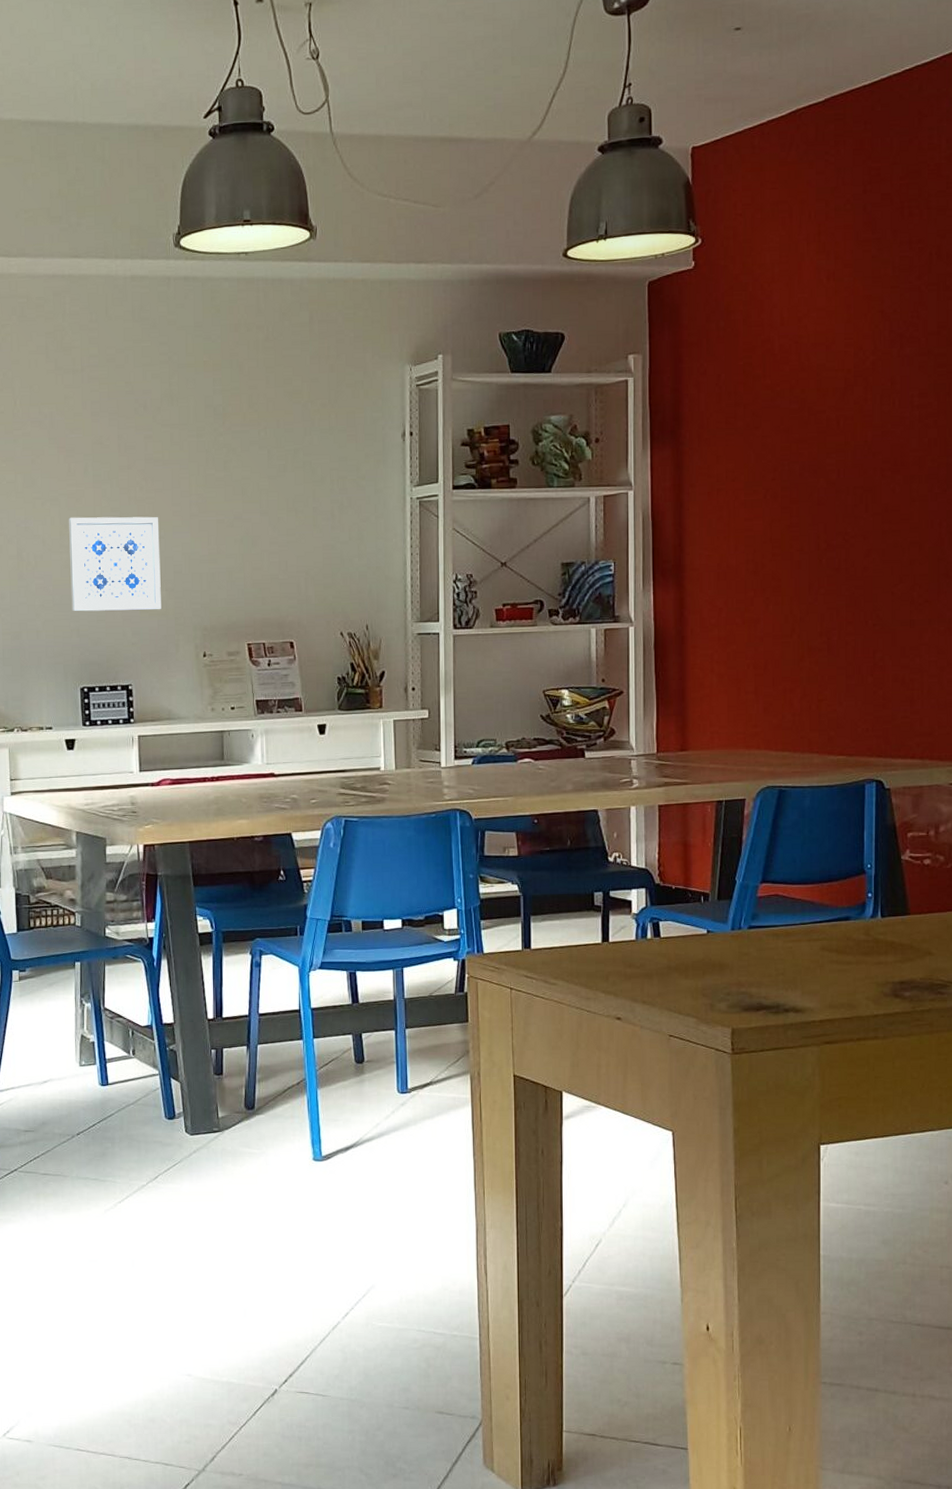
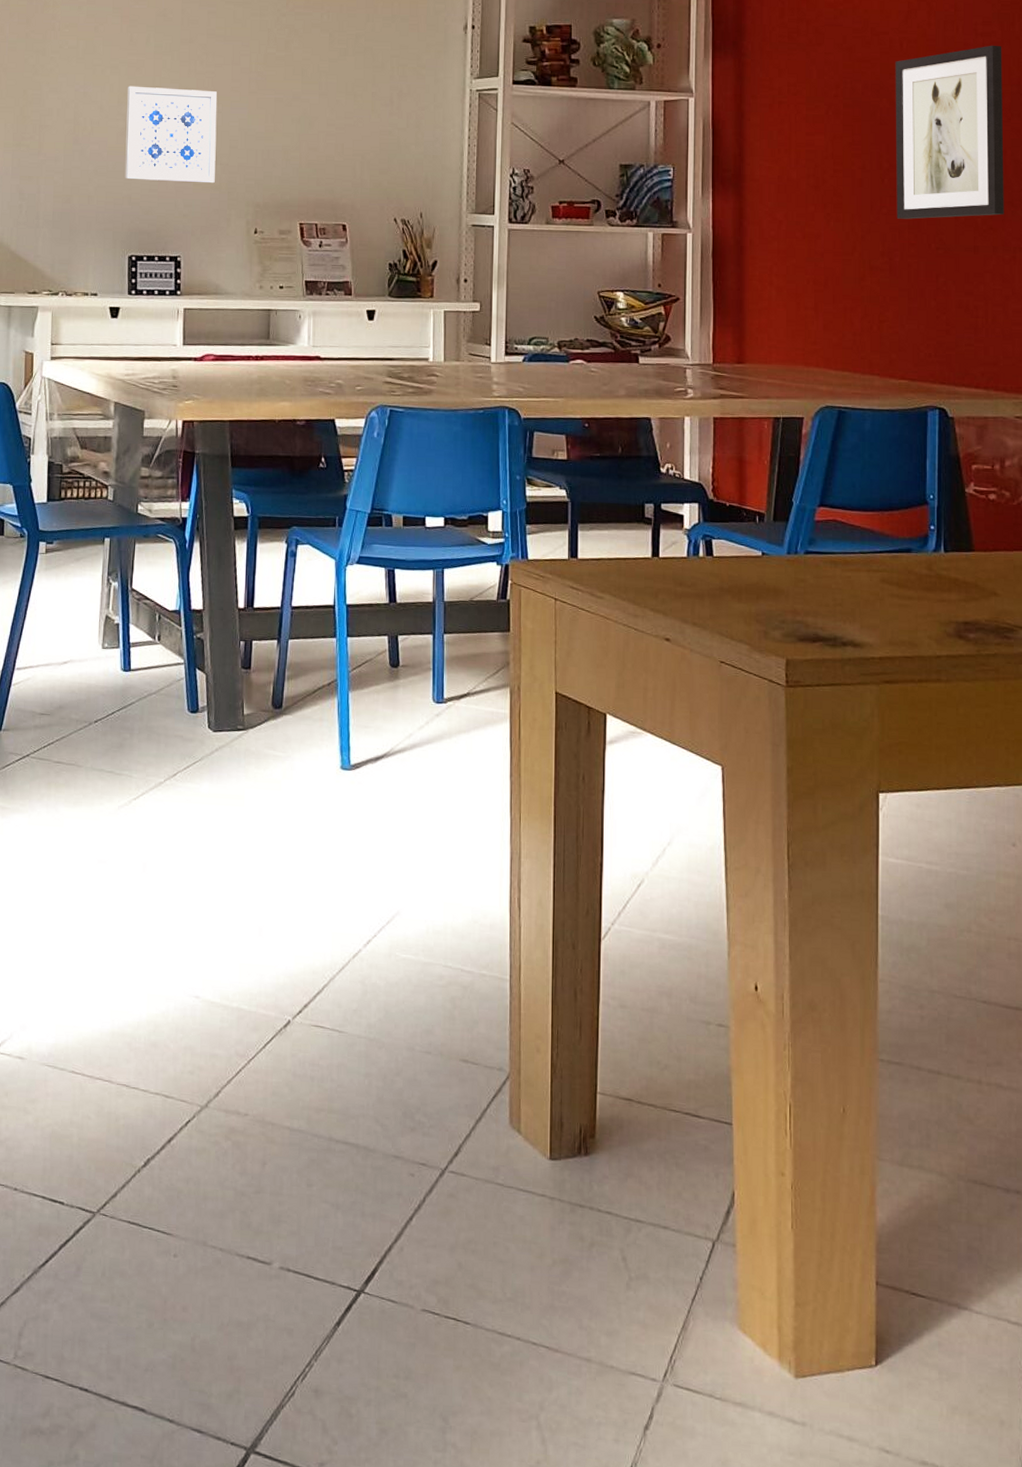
wall art: none [832,416,940,598] -> present [895,45,1004,219]

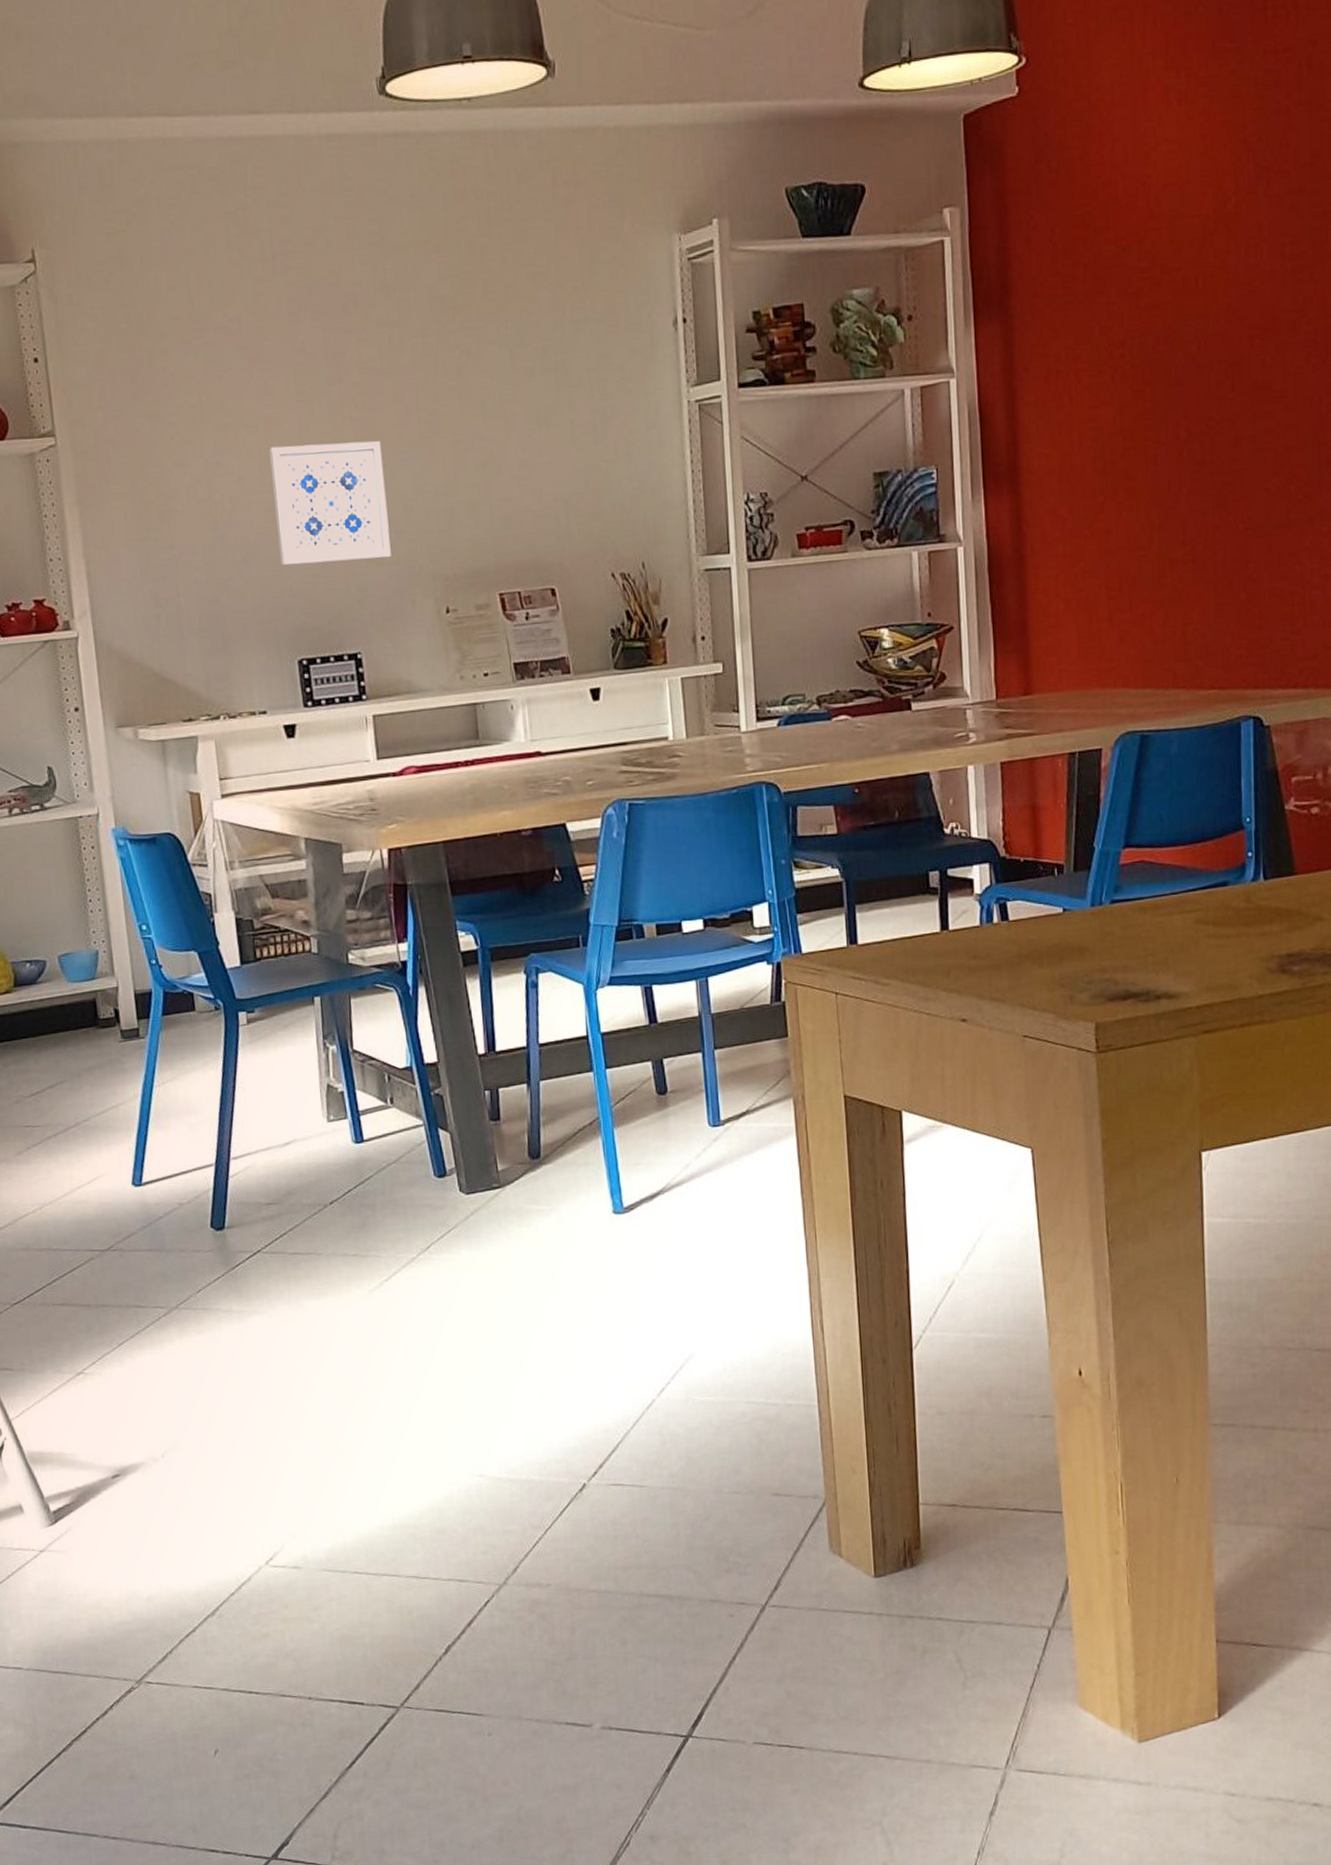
wall art: present [895,45,1004,219] -> none [1190,268,1321,499]

